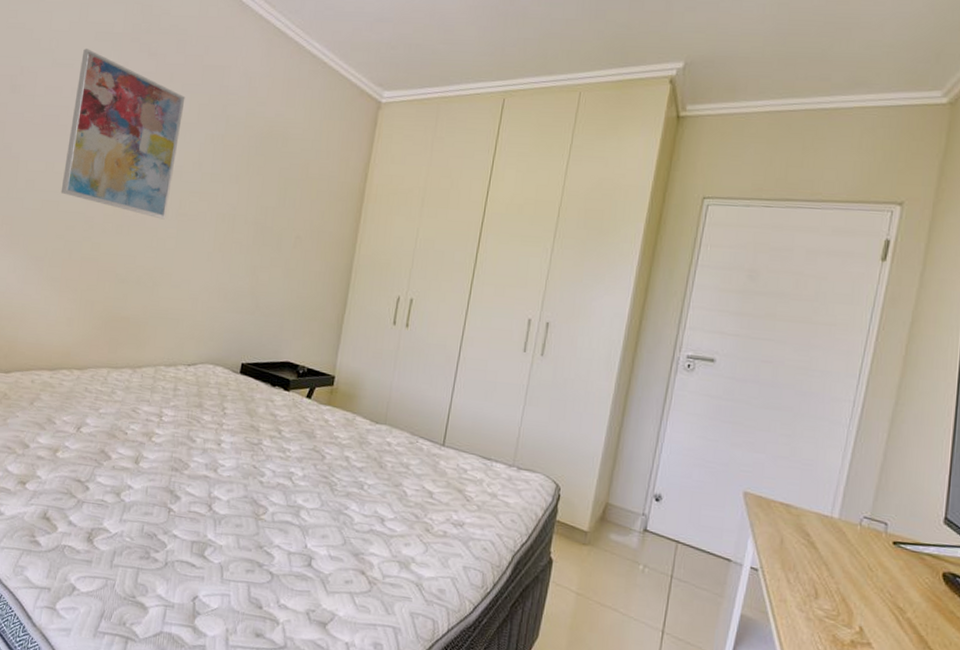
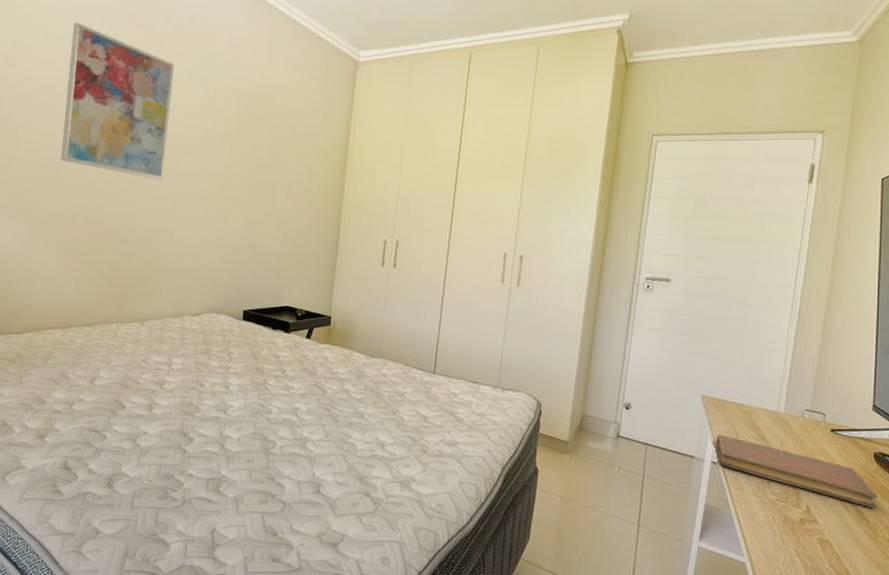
notebook: none [758,537,945,637] -> present [717,434,878,509]

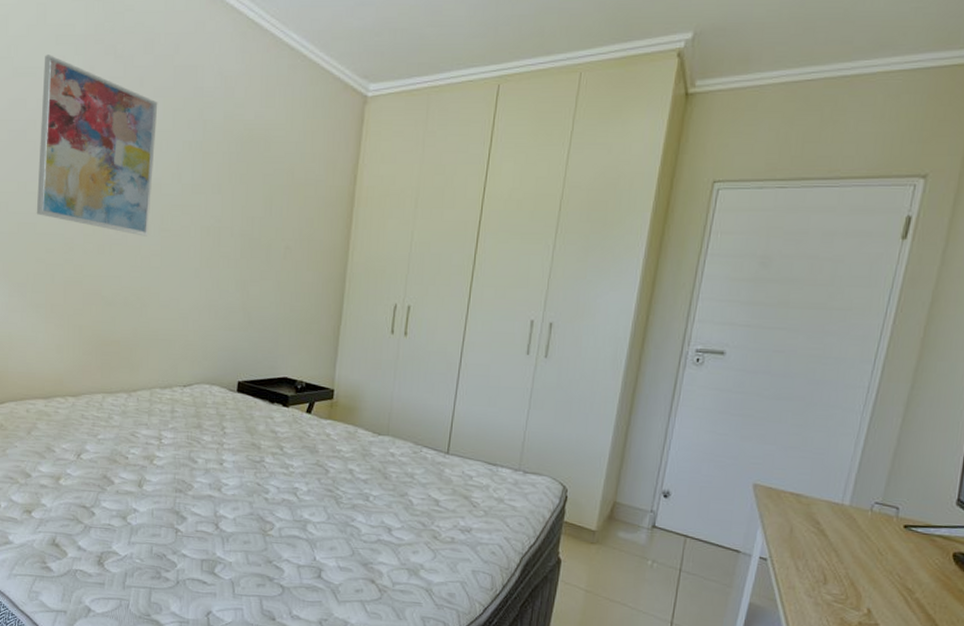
notebook: present [717,434,878,509] -> none [767,527,954,614]

